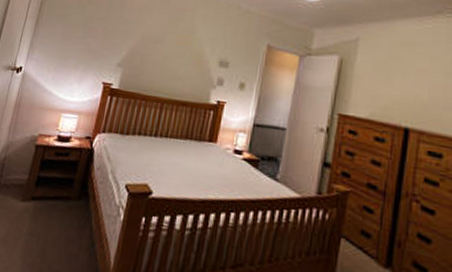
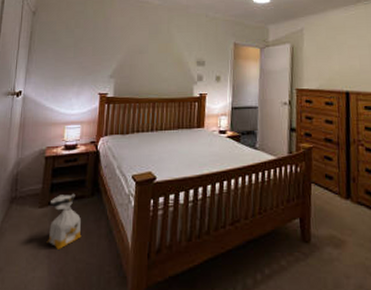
bag: none [23,191,63,253] -> present [46,193,82,249]

